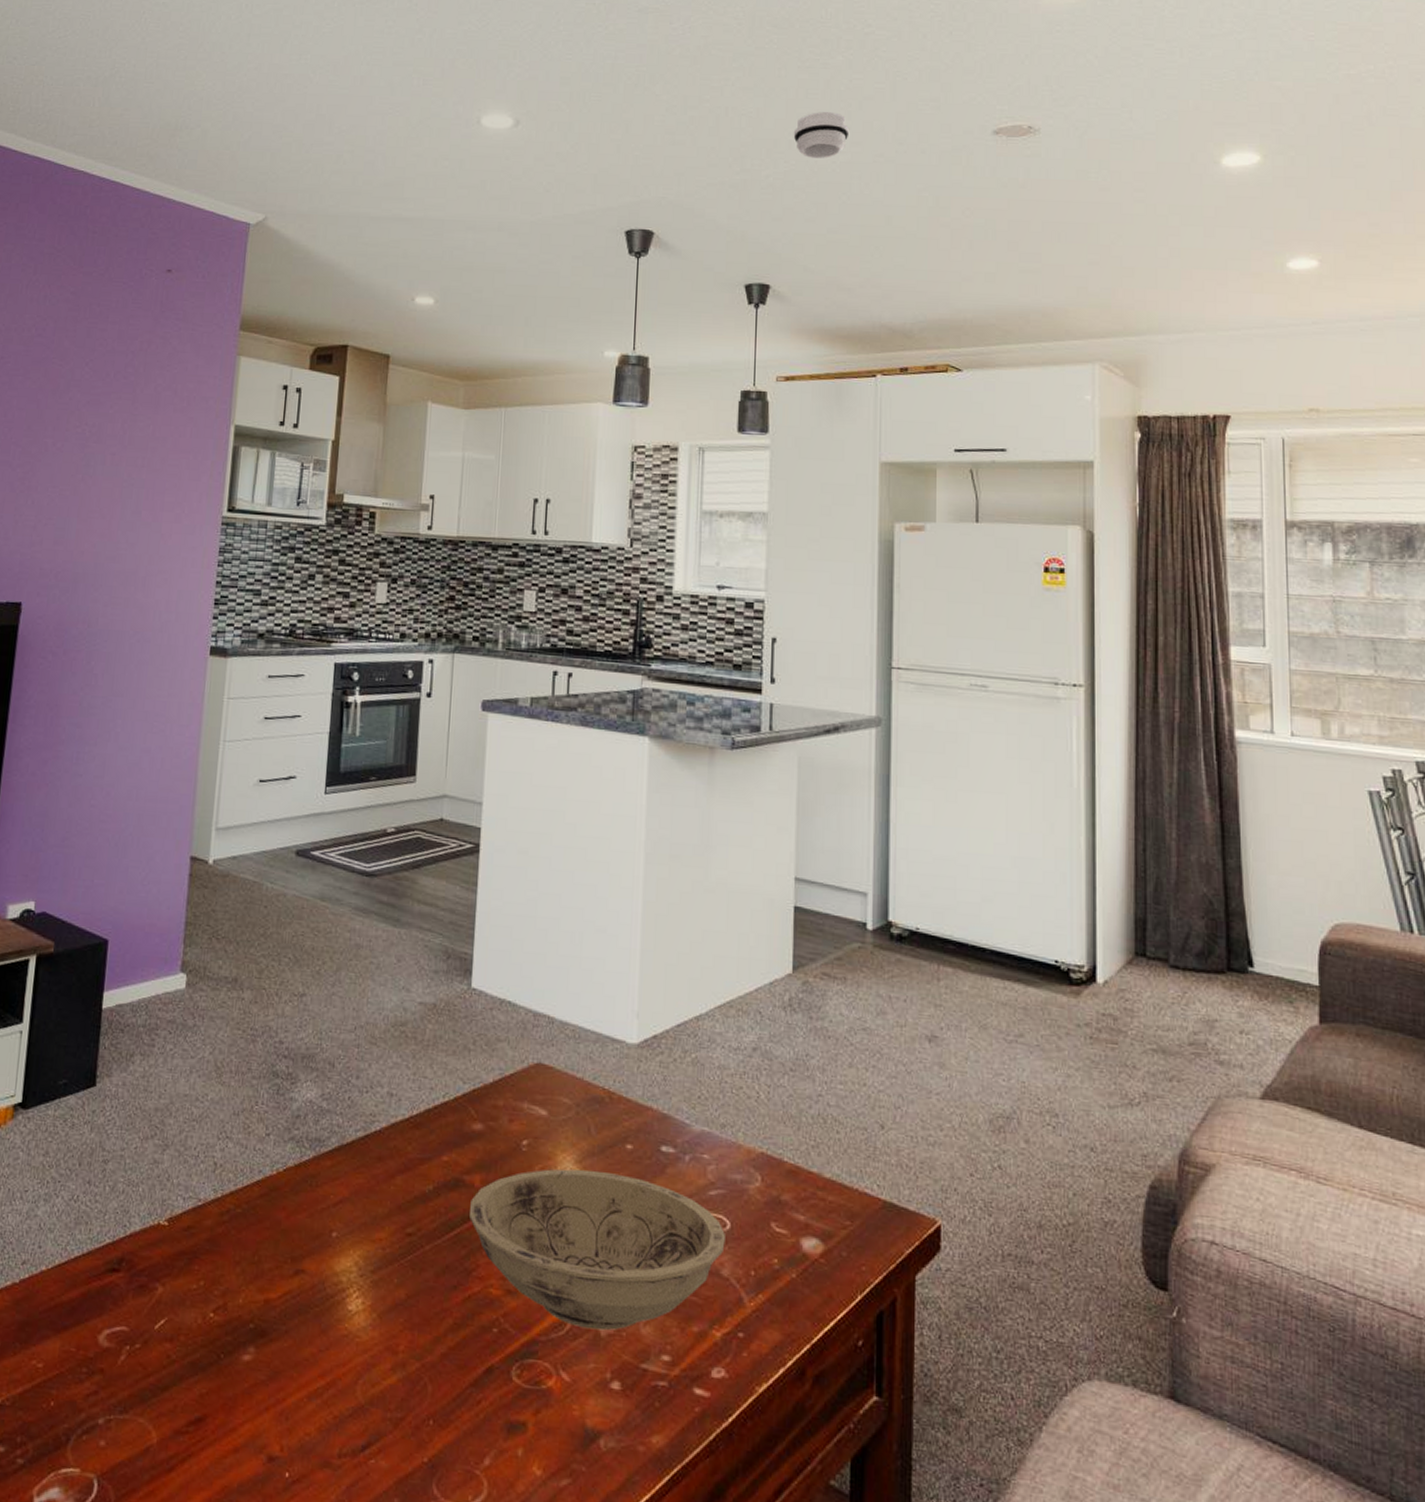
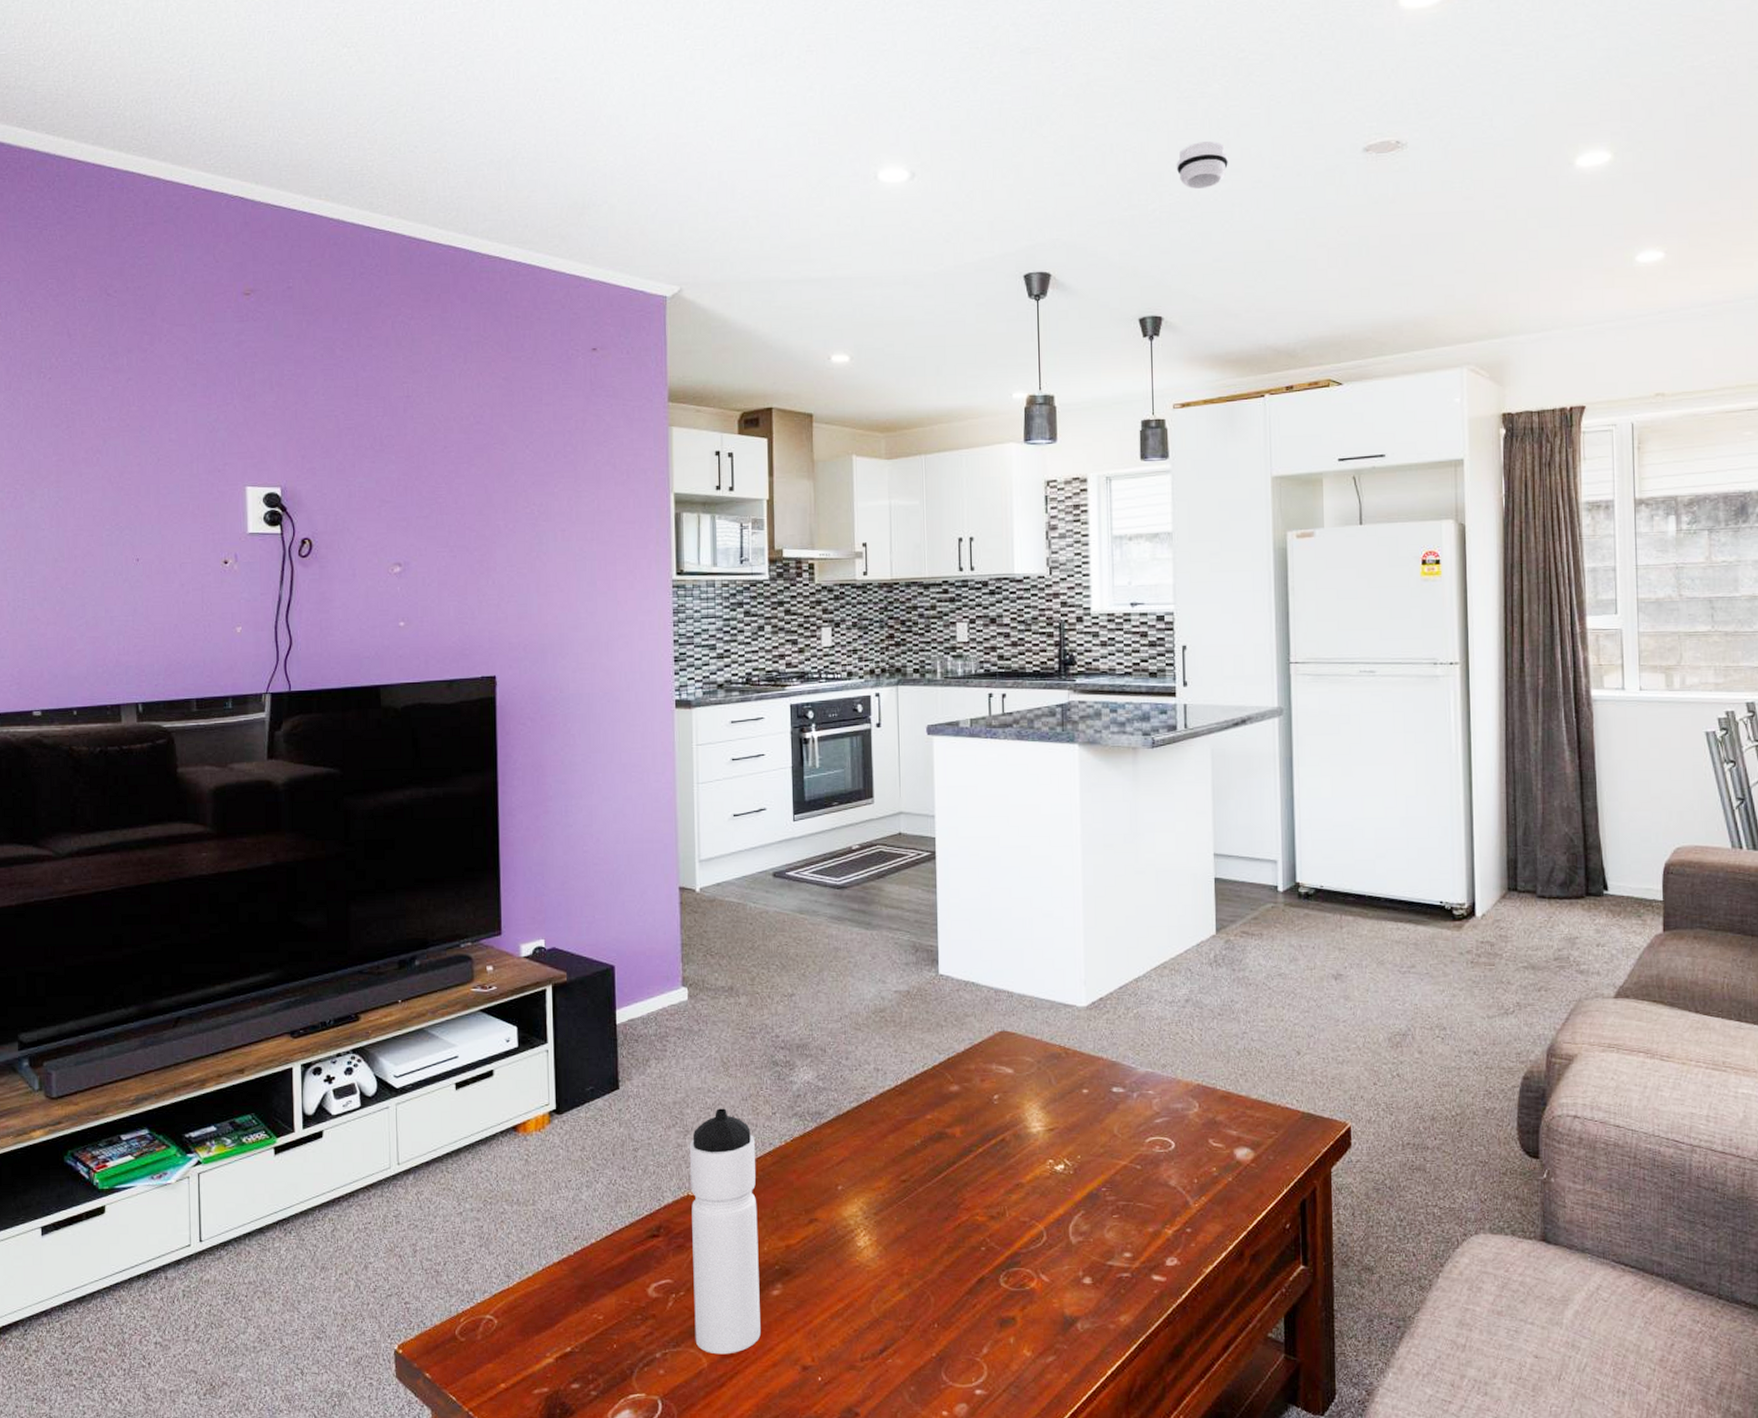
water bottle: none [146,1122,242,1430] -> present [689,1108,761,1355]
bowl: present [469,1169,725,1331] -> none [954,1113,1171,1239]

